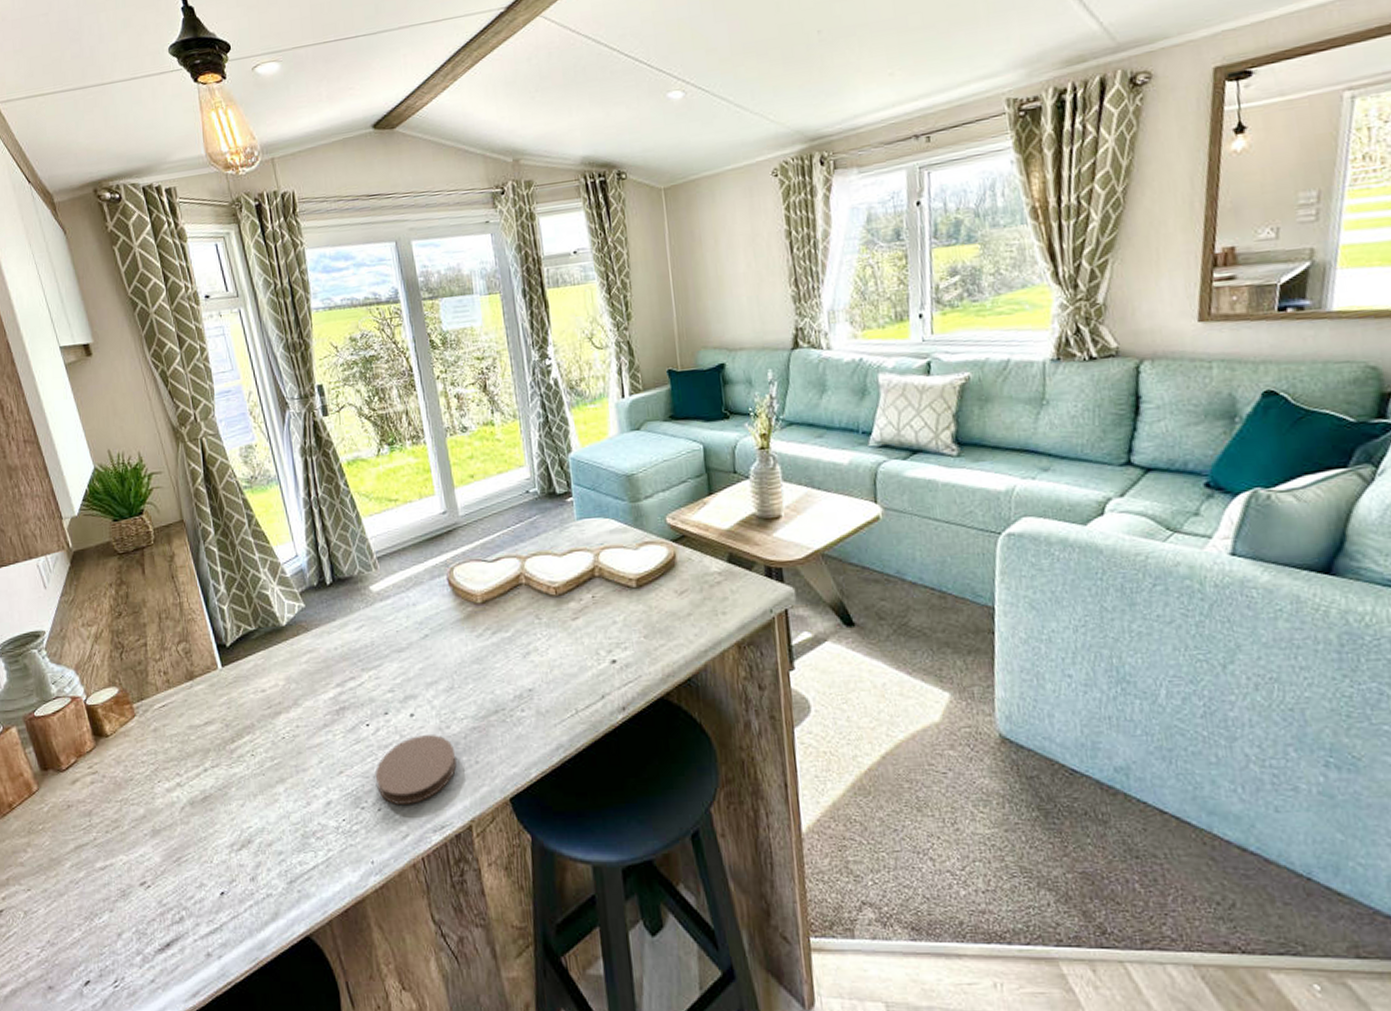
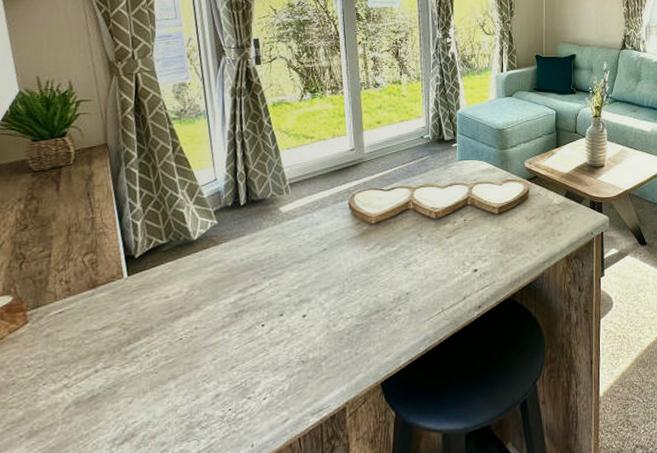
coaster: present [375,735,457,804] -> none [264,332,339,393]

